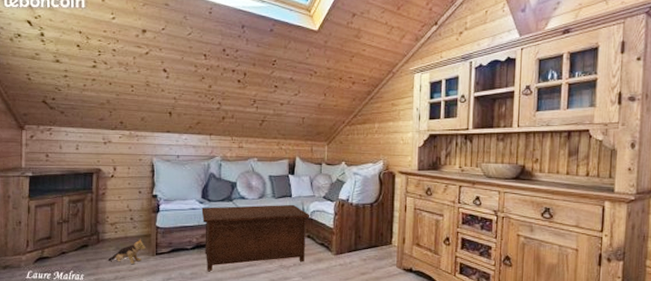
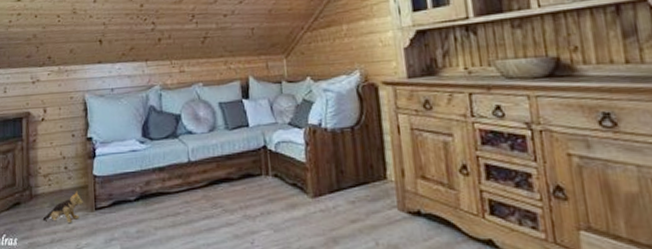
cabinet: present [201,204,310,271] -> none [143,136,275,227]

